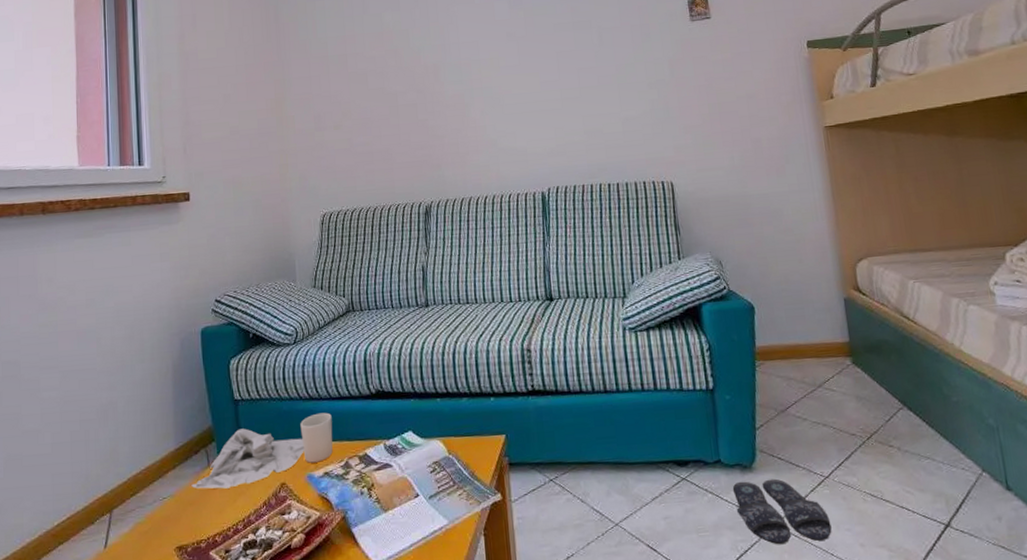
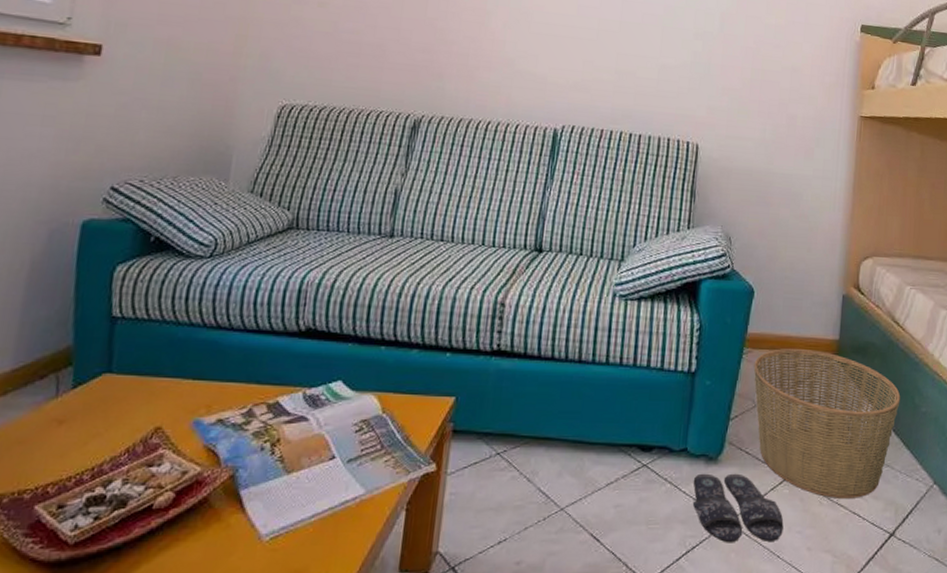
tissue: present [191,428,304,489] -> none [25,354,198,427]
mug: present [300,412,333,463] -> none [194,346,242,406]
basket: none [768,354,928,495] -> present [753,349,901,498]

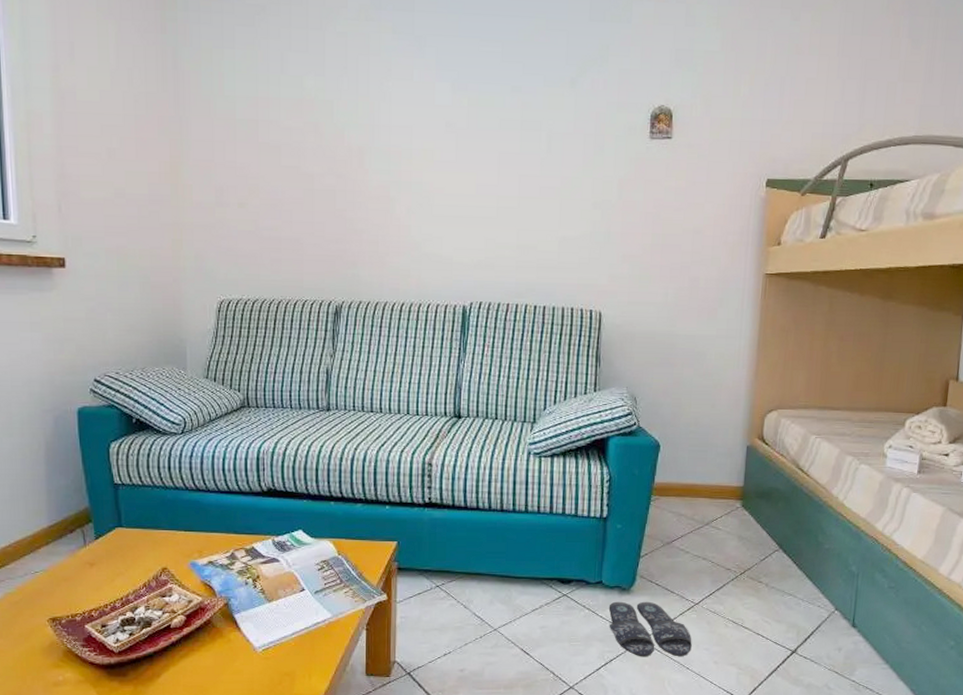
basket: present [753,349,901,498] -> none [661,496,804,622]

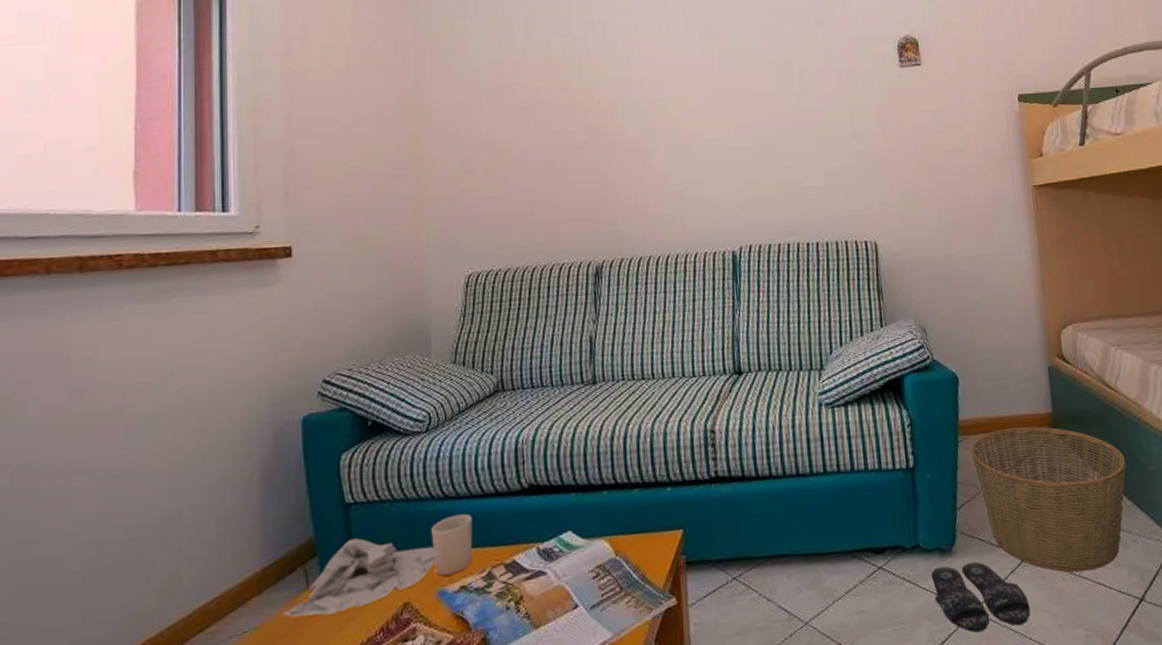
tissue: none [66,512,188,568] -> present [283,538,435,617]
mug: none [185,504,220,551] -> present [431,513,473,576]
basket: none [661,496,804,622] -> present [971,426,1126,572]

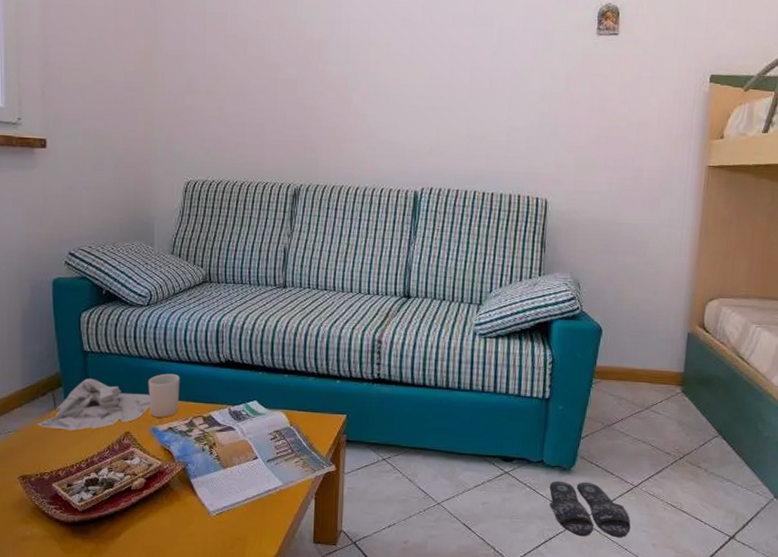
basket: present [971,426,1126,572] -> none [602,380,744,507]

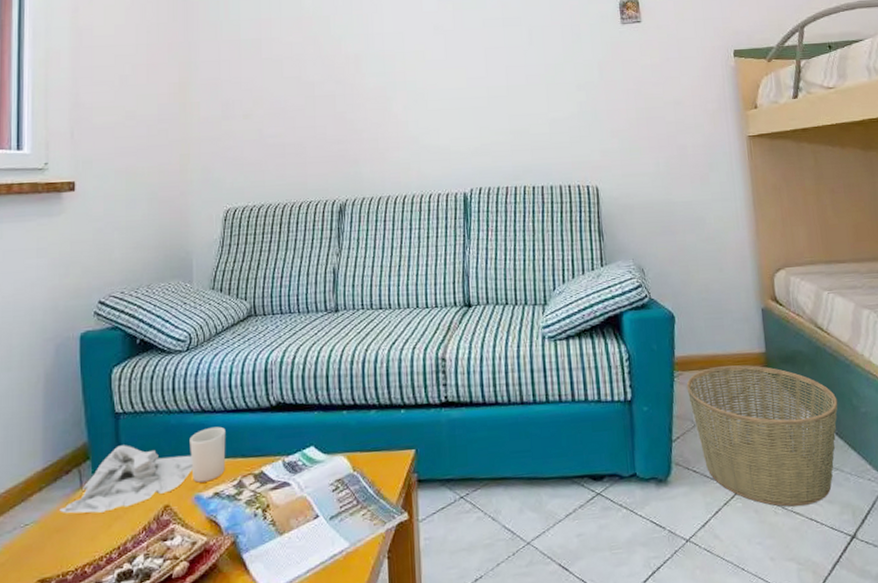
slippers: present [549,480,631,537] -> none [647,492,743,561]
basket: none [602,380,744,507] -> present [686,365,838,507]

